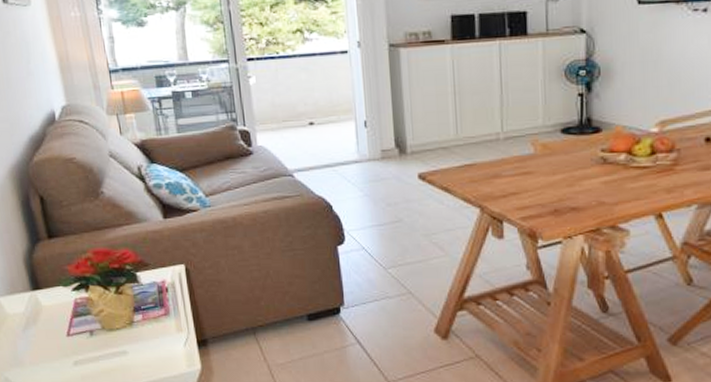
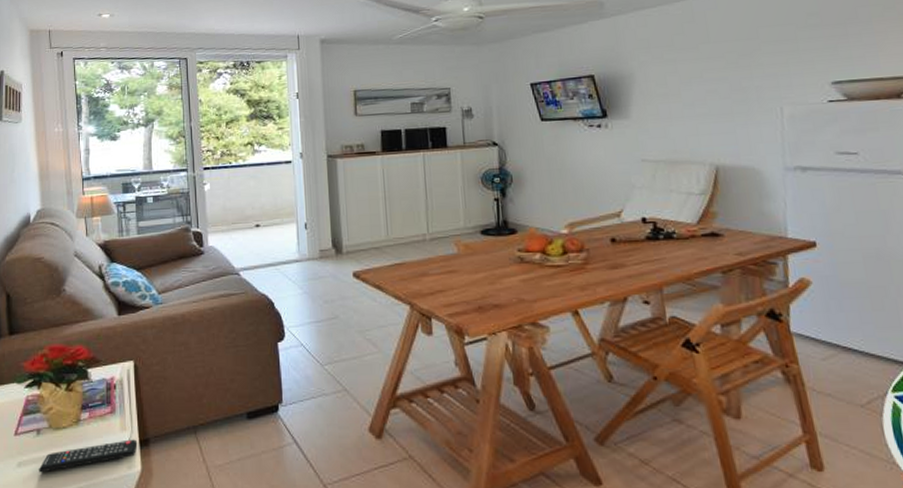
remote control: none [96,340,196,371] -> present [39,439,138,473]

